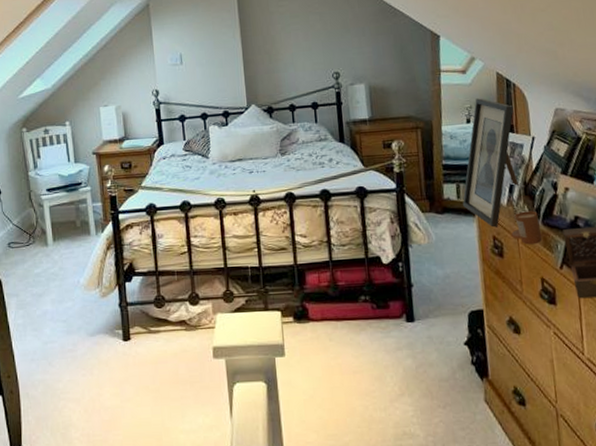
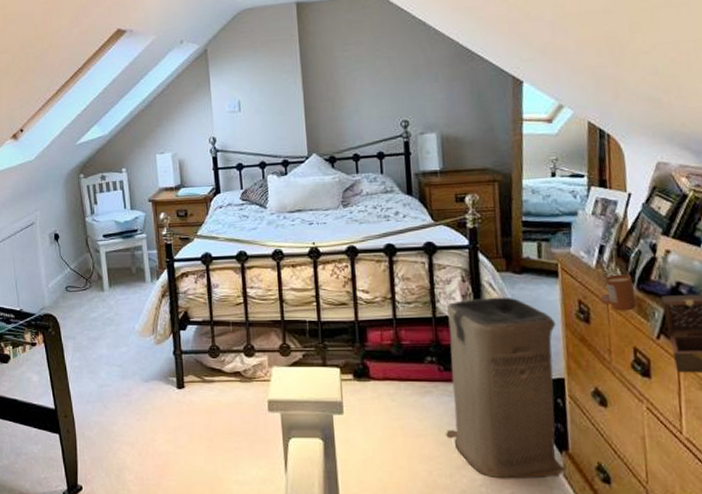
laundry basket: none [378,236,486,409] -> present [446,297,565,479]
picture frame: present [462,98,519,228] -> none [543,150,610,291]

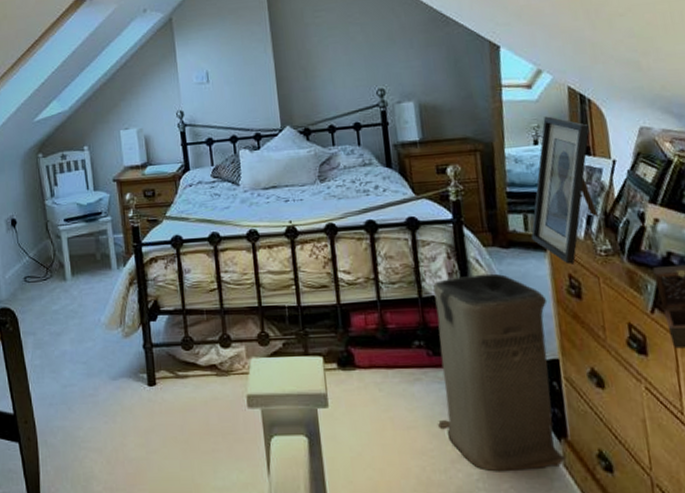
picture frame: none [543,150,610,291] -> present [531,116,598,265]
candle: present [600,274,637,311] -> none [590,245,629,285]

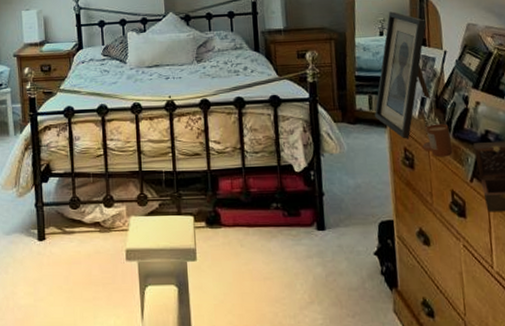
laundry basket: present [433,273,565,472] -> none [290,145,395,317]
candle: none [590,245,629,285] -> present [422,123,453,157]

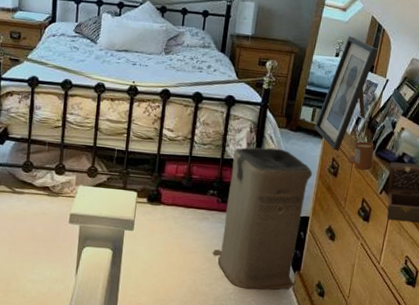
laundry basket: none [290,145,395,317] -> present [213,147,313,290]

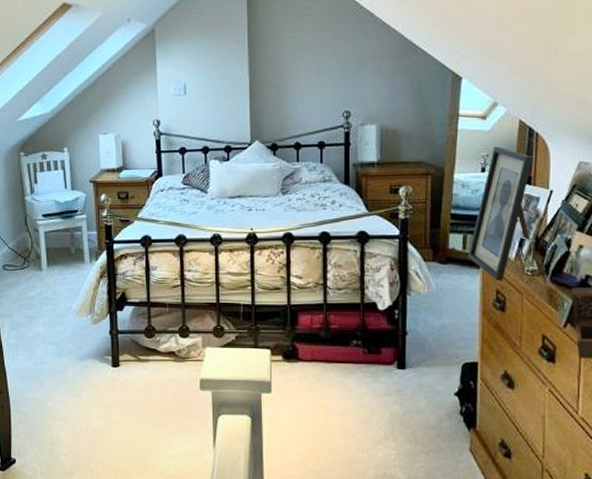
laundry basket: present [213,147,313,290] -> none [366,285,475,454]
candle: present [348,141,374,171] -> none [516,267,549,301]

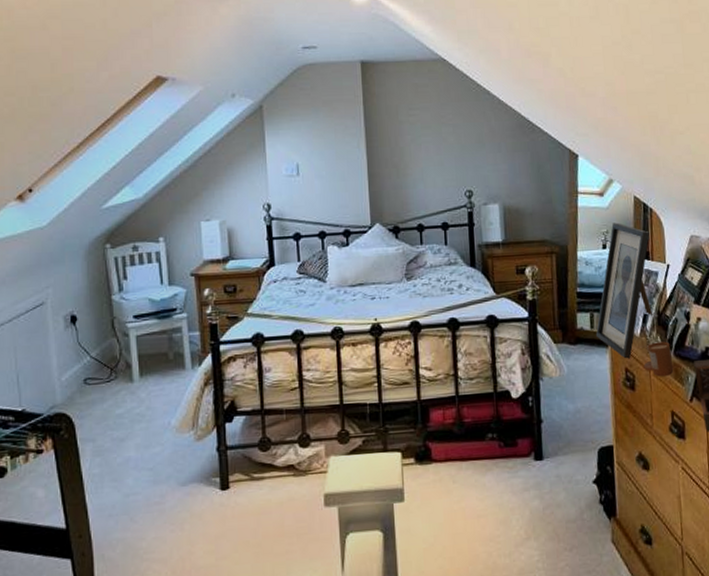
candle: none [516,267,549,301] -> present [643,341,674,377]

